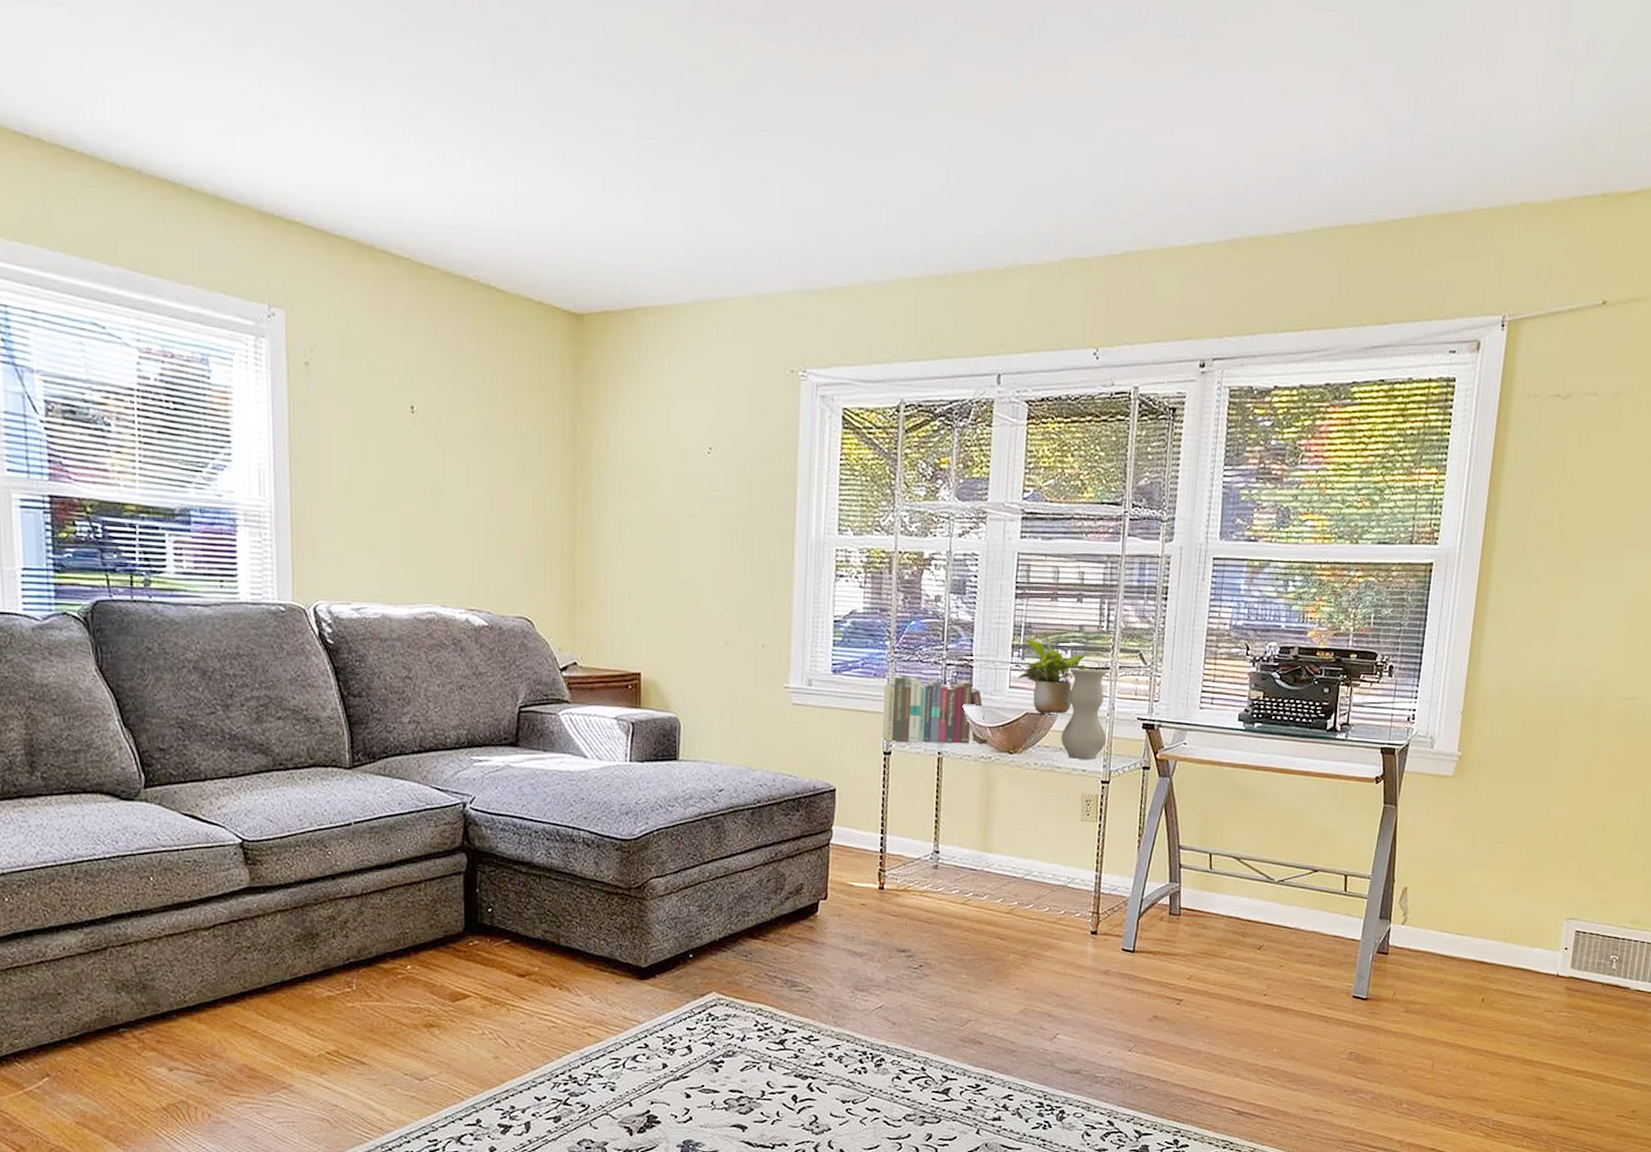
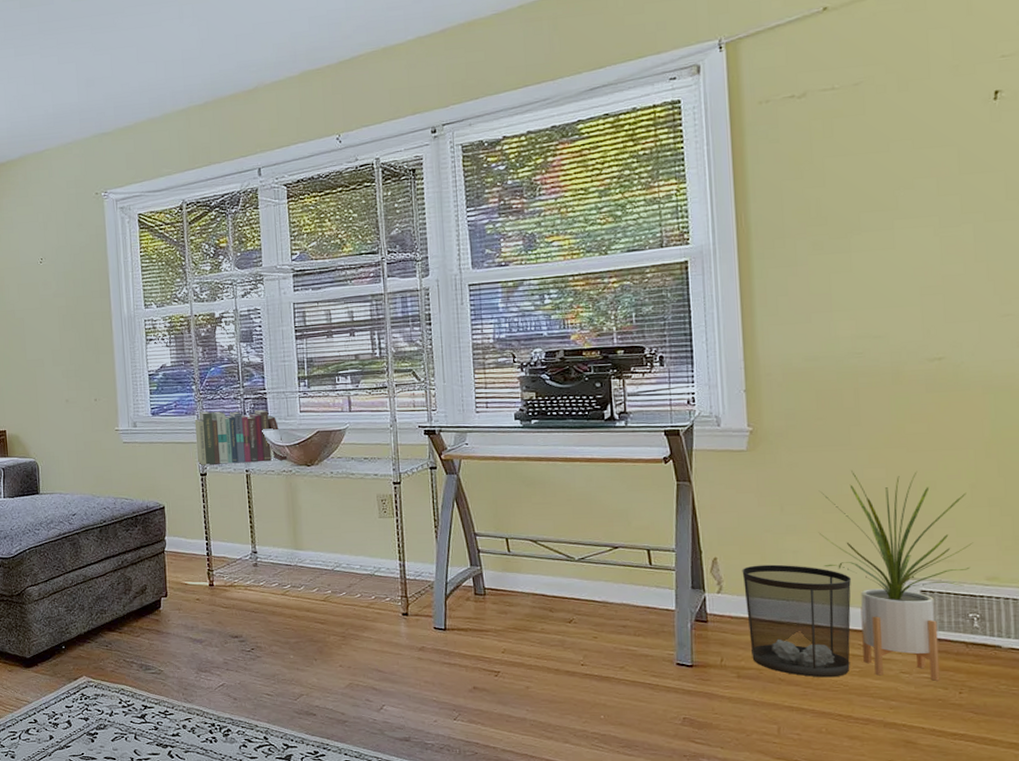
potted plant: present [1017,639,1087,715] -> none [306,371,366,432]
vase: present [1061,668,1109,759] -> none [351,389,393,466]
waste bin: none [1421,897,1521,1014] -> present [742,564,852,678]
house plant: none [1500,805,1630,1020] -> present [818,470,973,681]

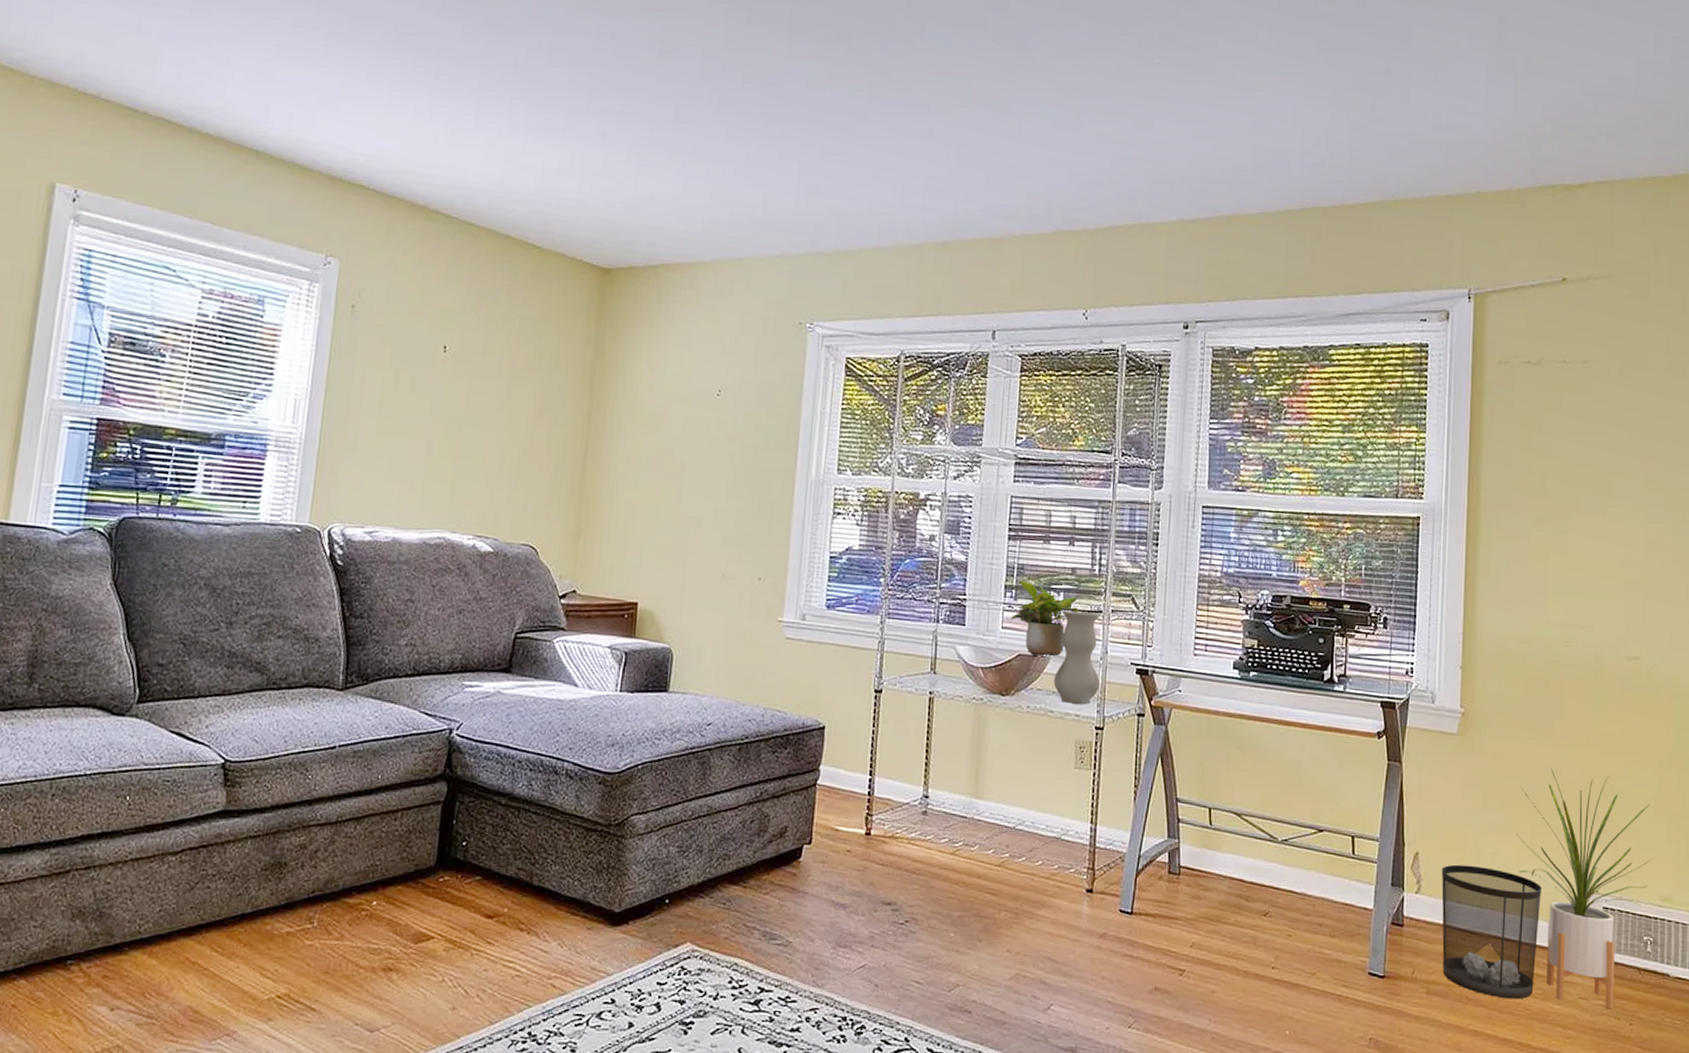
books: present [194,409,288,465] -> none [873,610,981,686]
potted plant: none [306,371,366,432] -> present [1010,580,1079,657]
vase: none [351,389,393,466] -> present [1053,610,1101,704]

